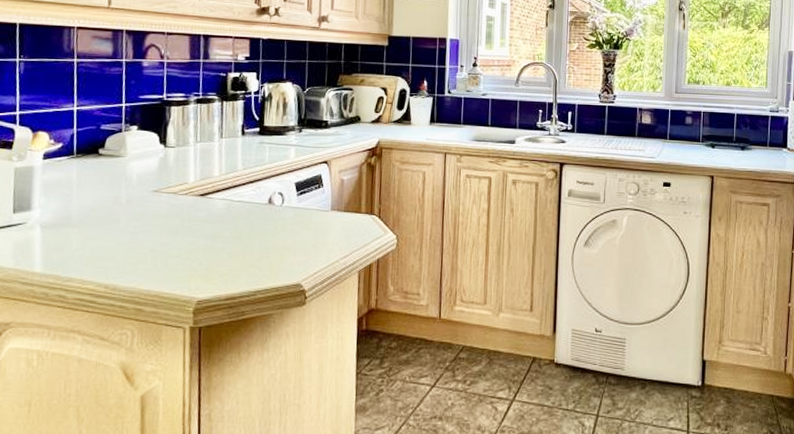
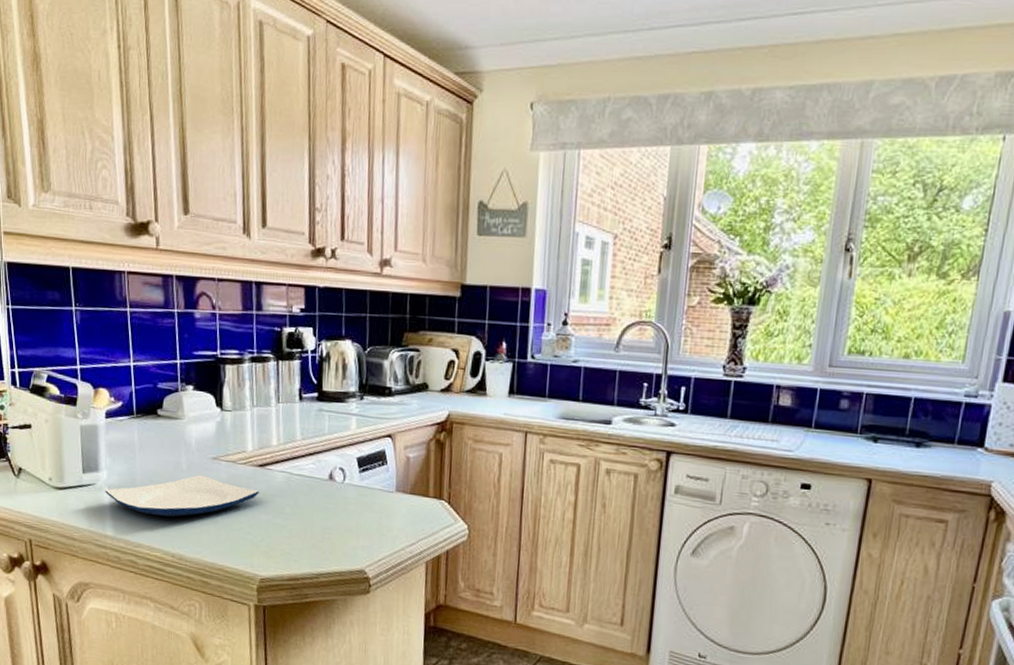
plate: none [36,208,199,249] -> present [105,475,259,517]

